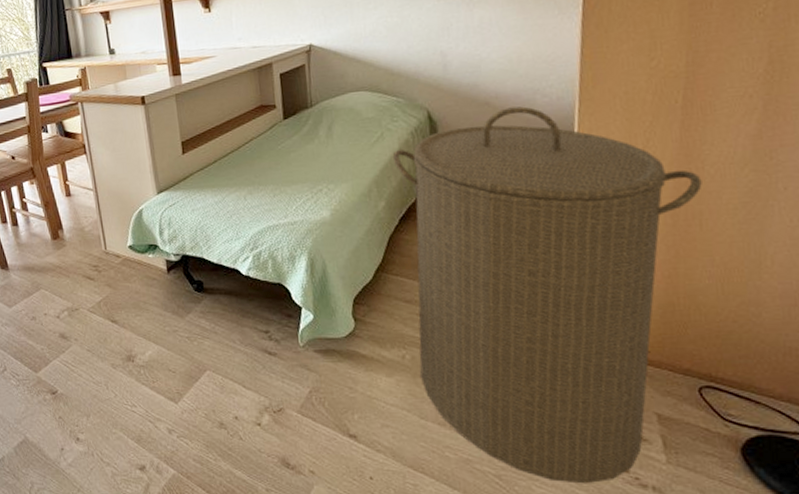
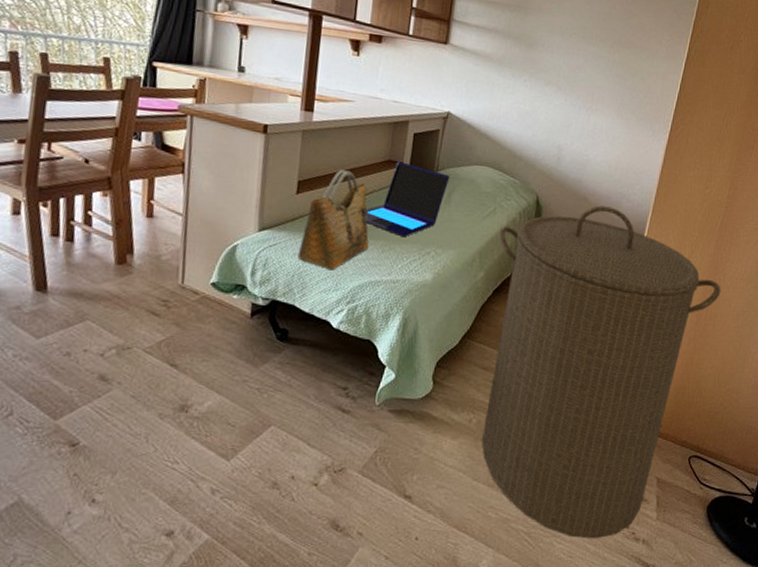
grocery bag: none [195,123,259,221] -> present [297,170,369,271]
laptop: none [248,104,327,179] -> present [365,161,450,238]

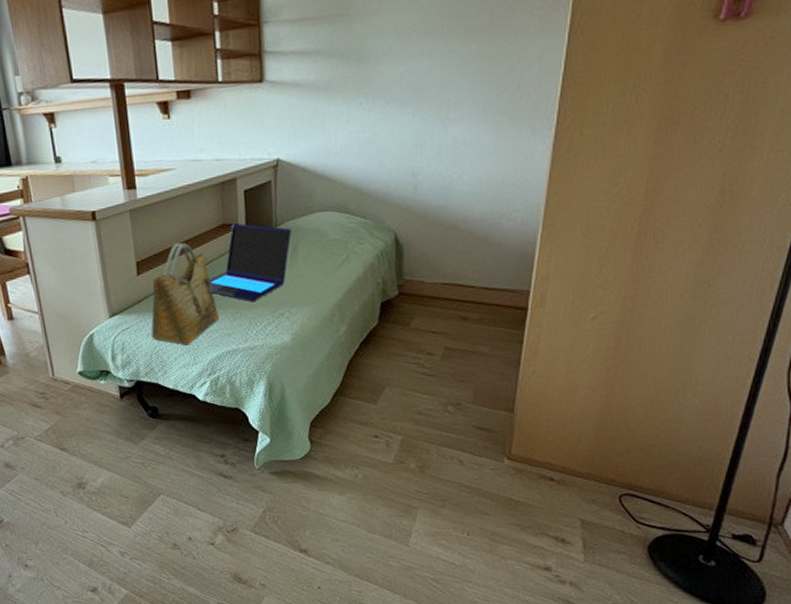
laundry hamper: present [482,205,721,539] -> none [356,230,646,583]

